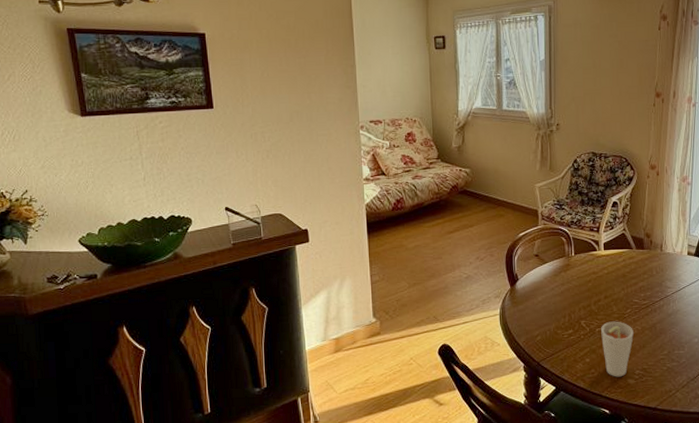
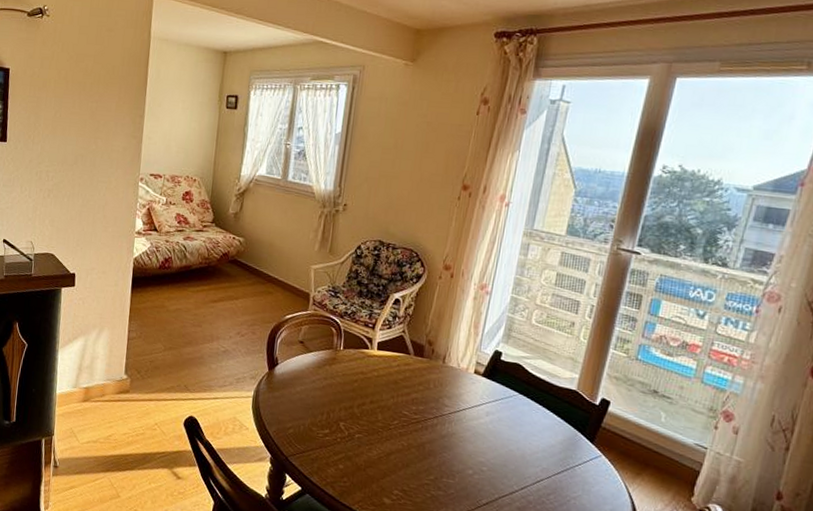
cup: present [601,321,634,377] -> none [360,429,398,494]

